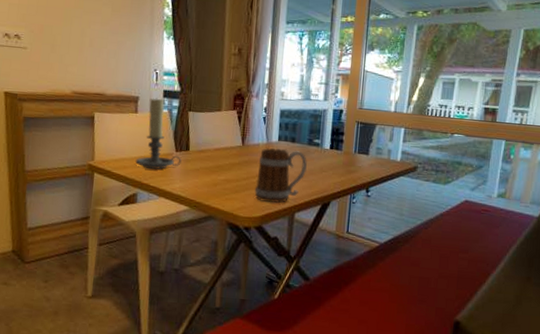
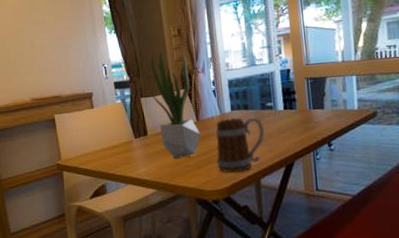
candle holder: present [135,98,181,169] -> none [98,90,142,159]
potted plant: none [199,67,243,180] -> present [150,51,200,160]

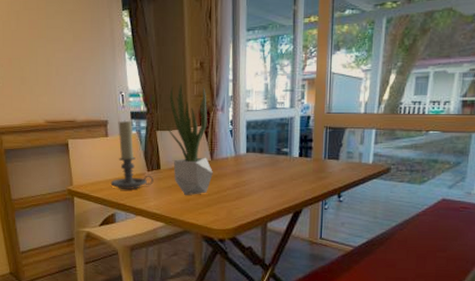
candle holder: none [98,90,142,159] -> present [110,120,154,189]
mug: present [216,117,265,174] -> none [226,160,277,215]

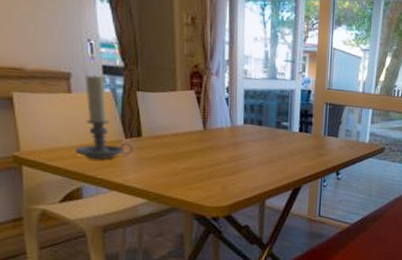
potted plant: present [167,84,213,196] -> none [150,39,206,169]

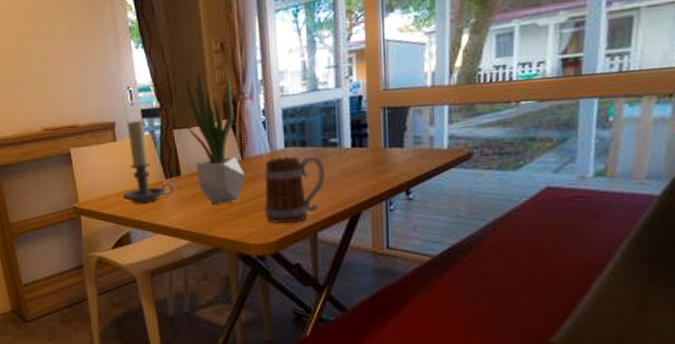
potted plant: none [150,39,206,169] -> present [185,71,245,206]
mug: none [221,132,277,191] -> present [264,156,326,224]

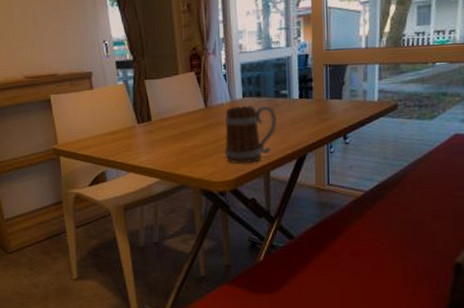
candle holder: present [122,120,174,203] -> none [98,70,145,145]
potted plant: present [185,71,245,206] -> none [155,28,208,148]

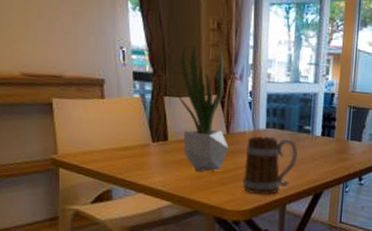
potted plant: none [155,28,208,148] -> present [176,44,229,173]

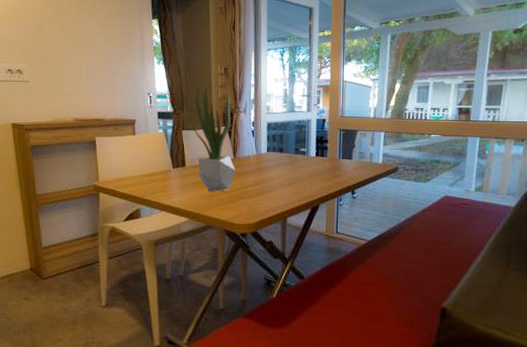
mug: present [242,136,298,195] -> none [248,158,296,210]

